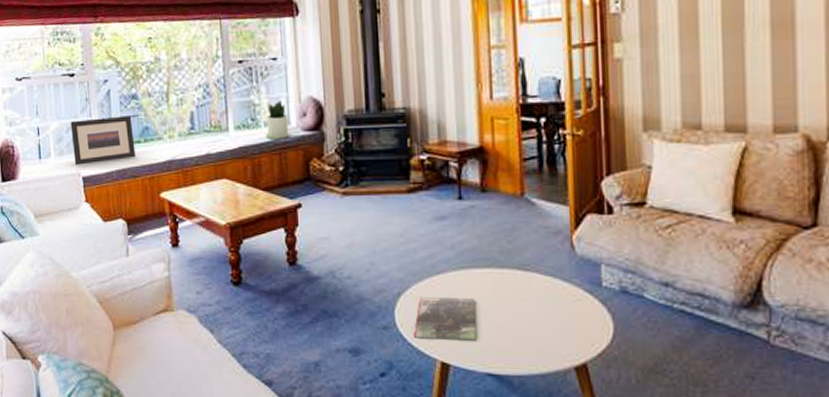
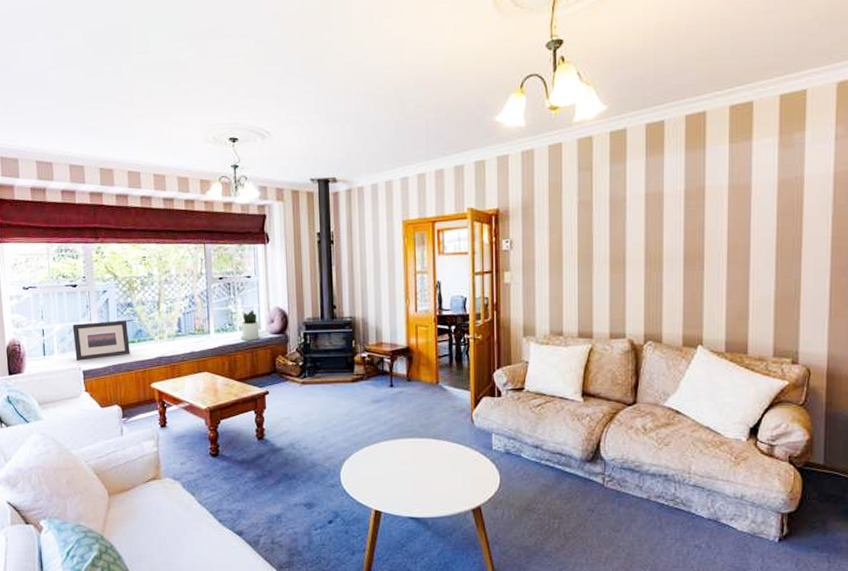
magazine: present [414,297,477,341] -> none [355,461,402,493]

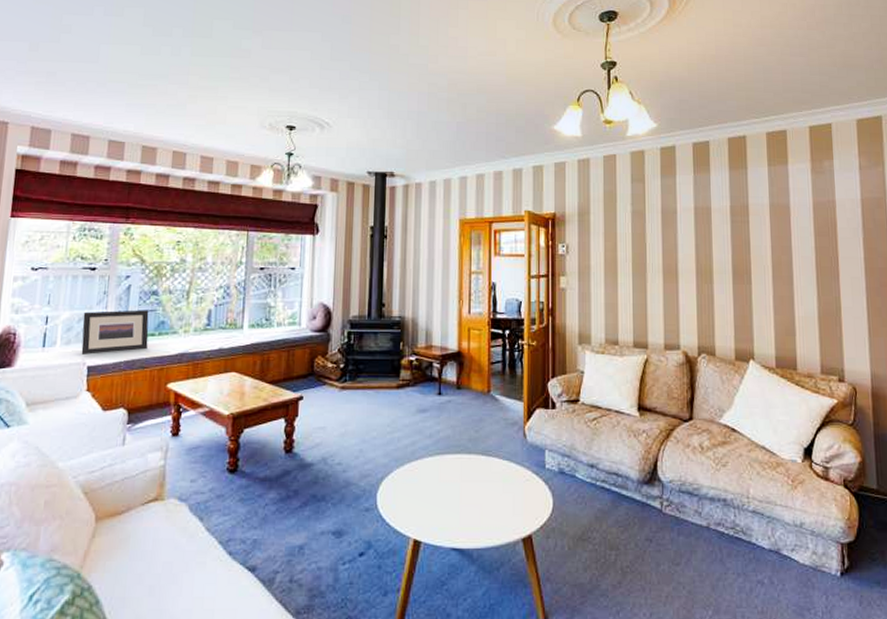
planter: present [241,310,261,341] -> none [277,304,300,338]

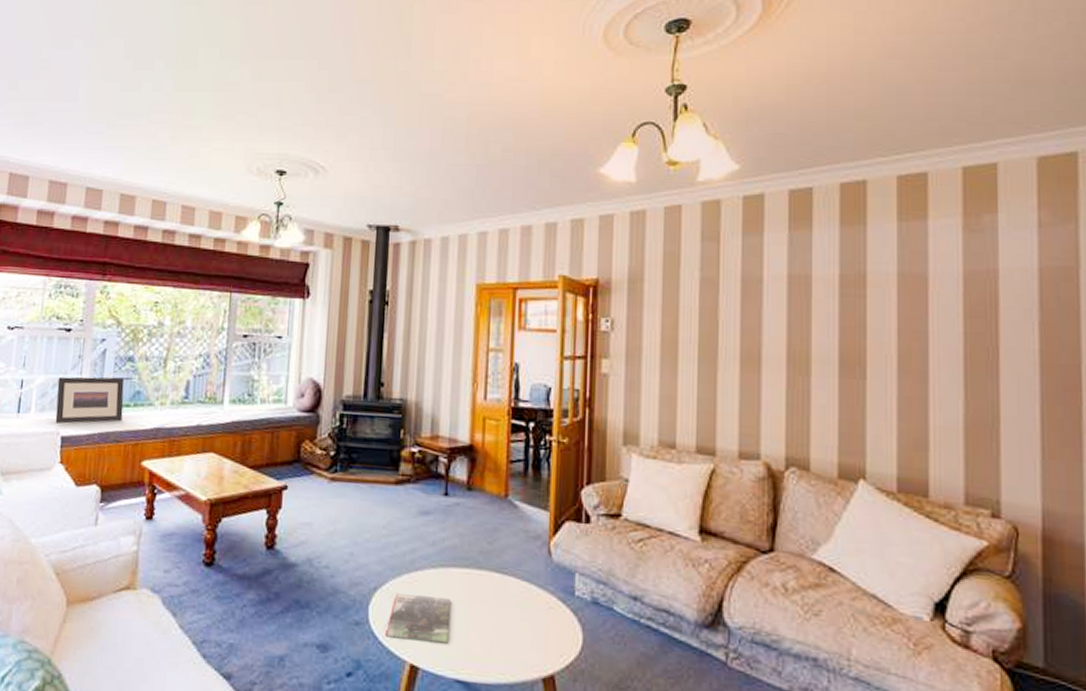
magazine: none [392,481,447,519] -> present [386,593,452,644]

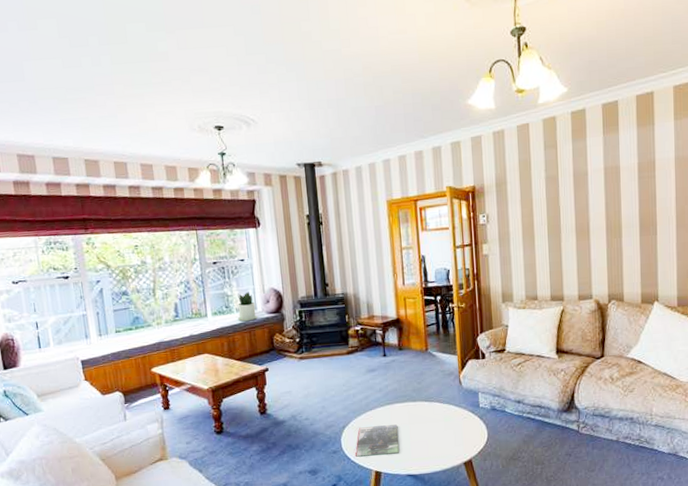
picture frame: present [55,376,125,424] -> none [67,308,129,351]
planter: none [261,379,286,418] -> present [237,291,258,322]

